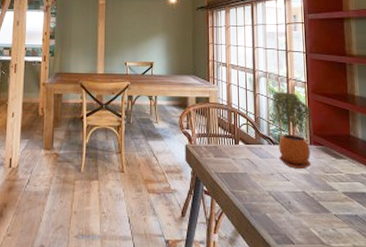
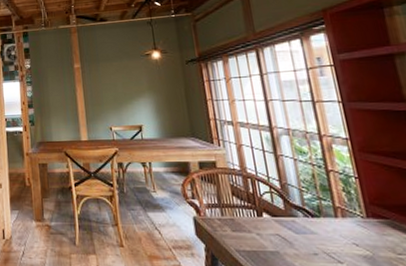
potted plant: present [271,91,314,170] -> none [301,151,374,250]

